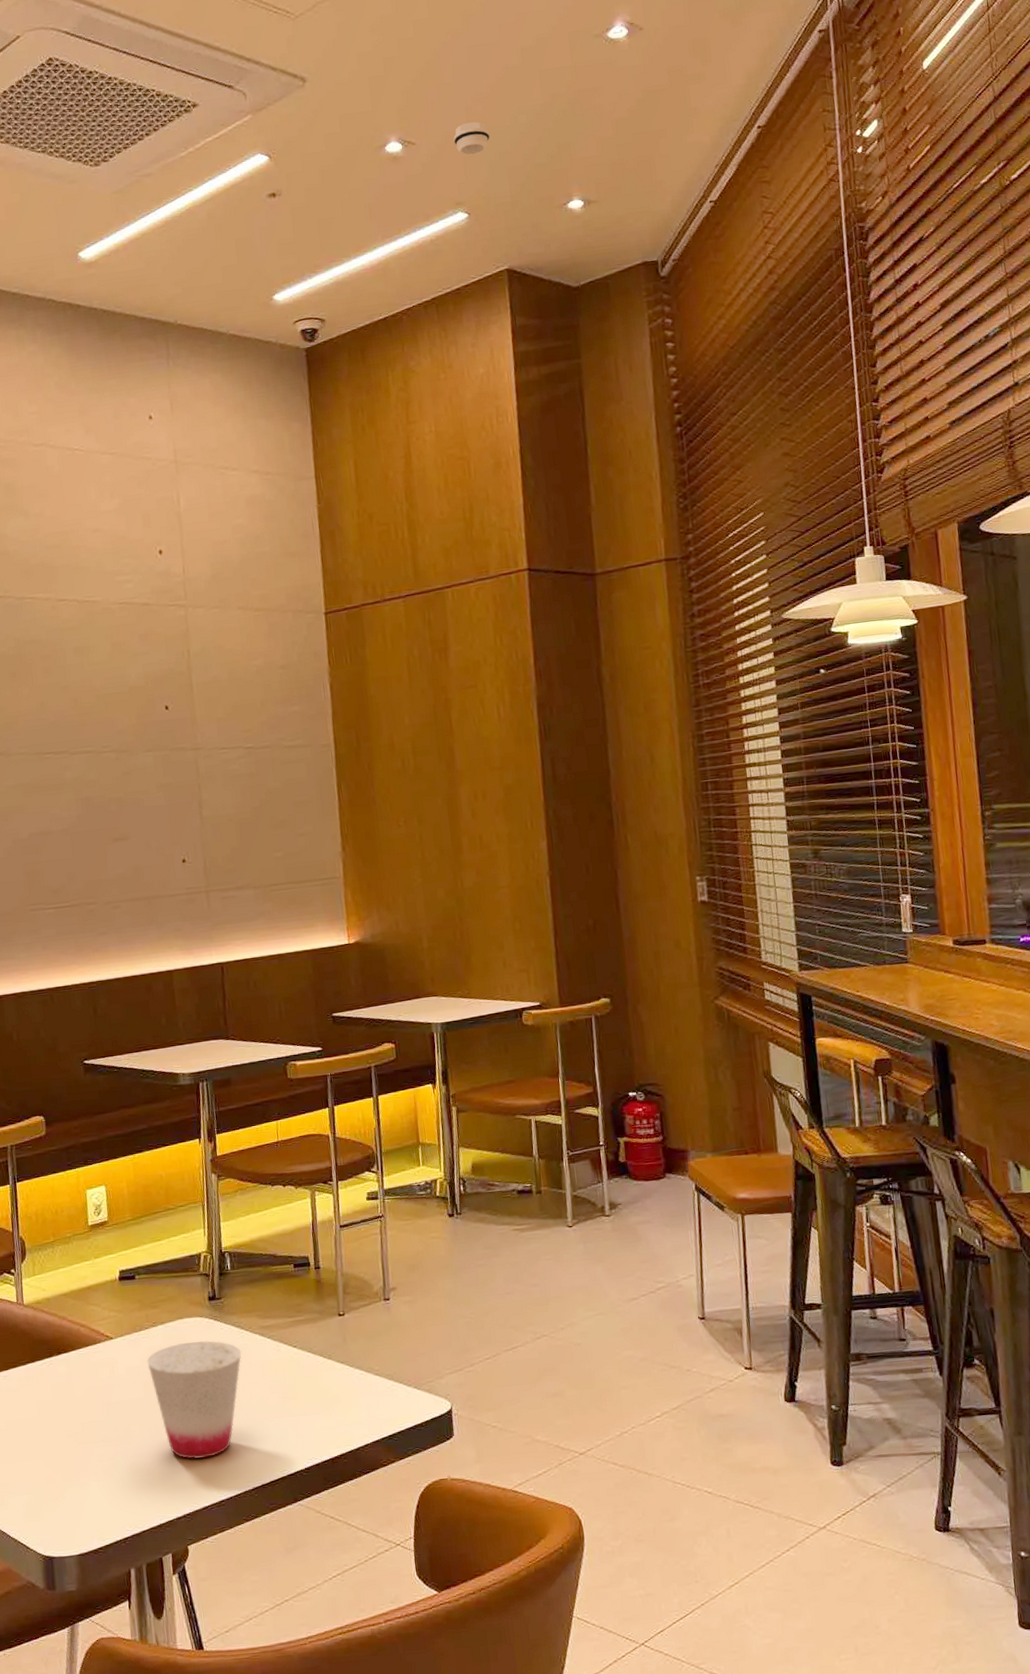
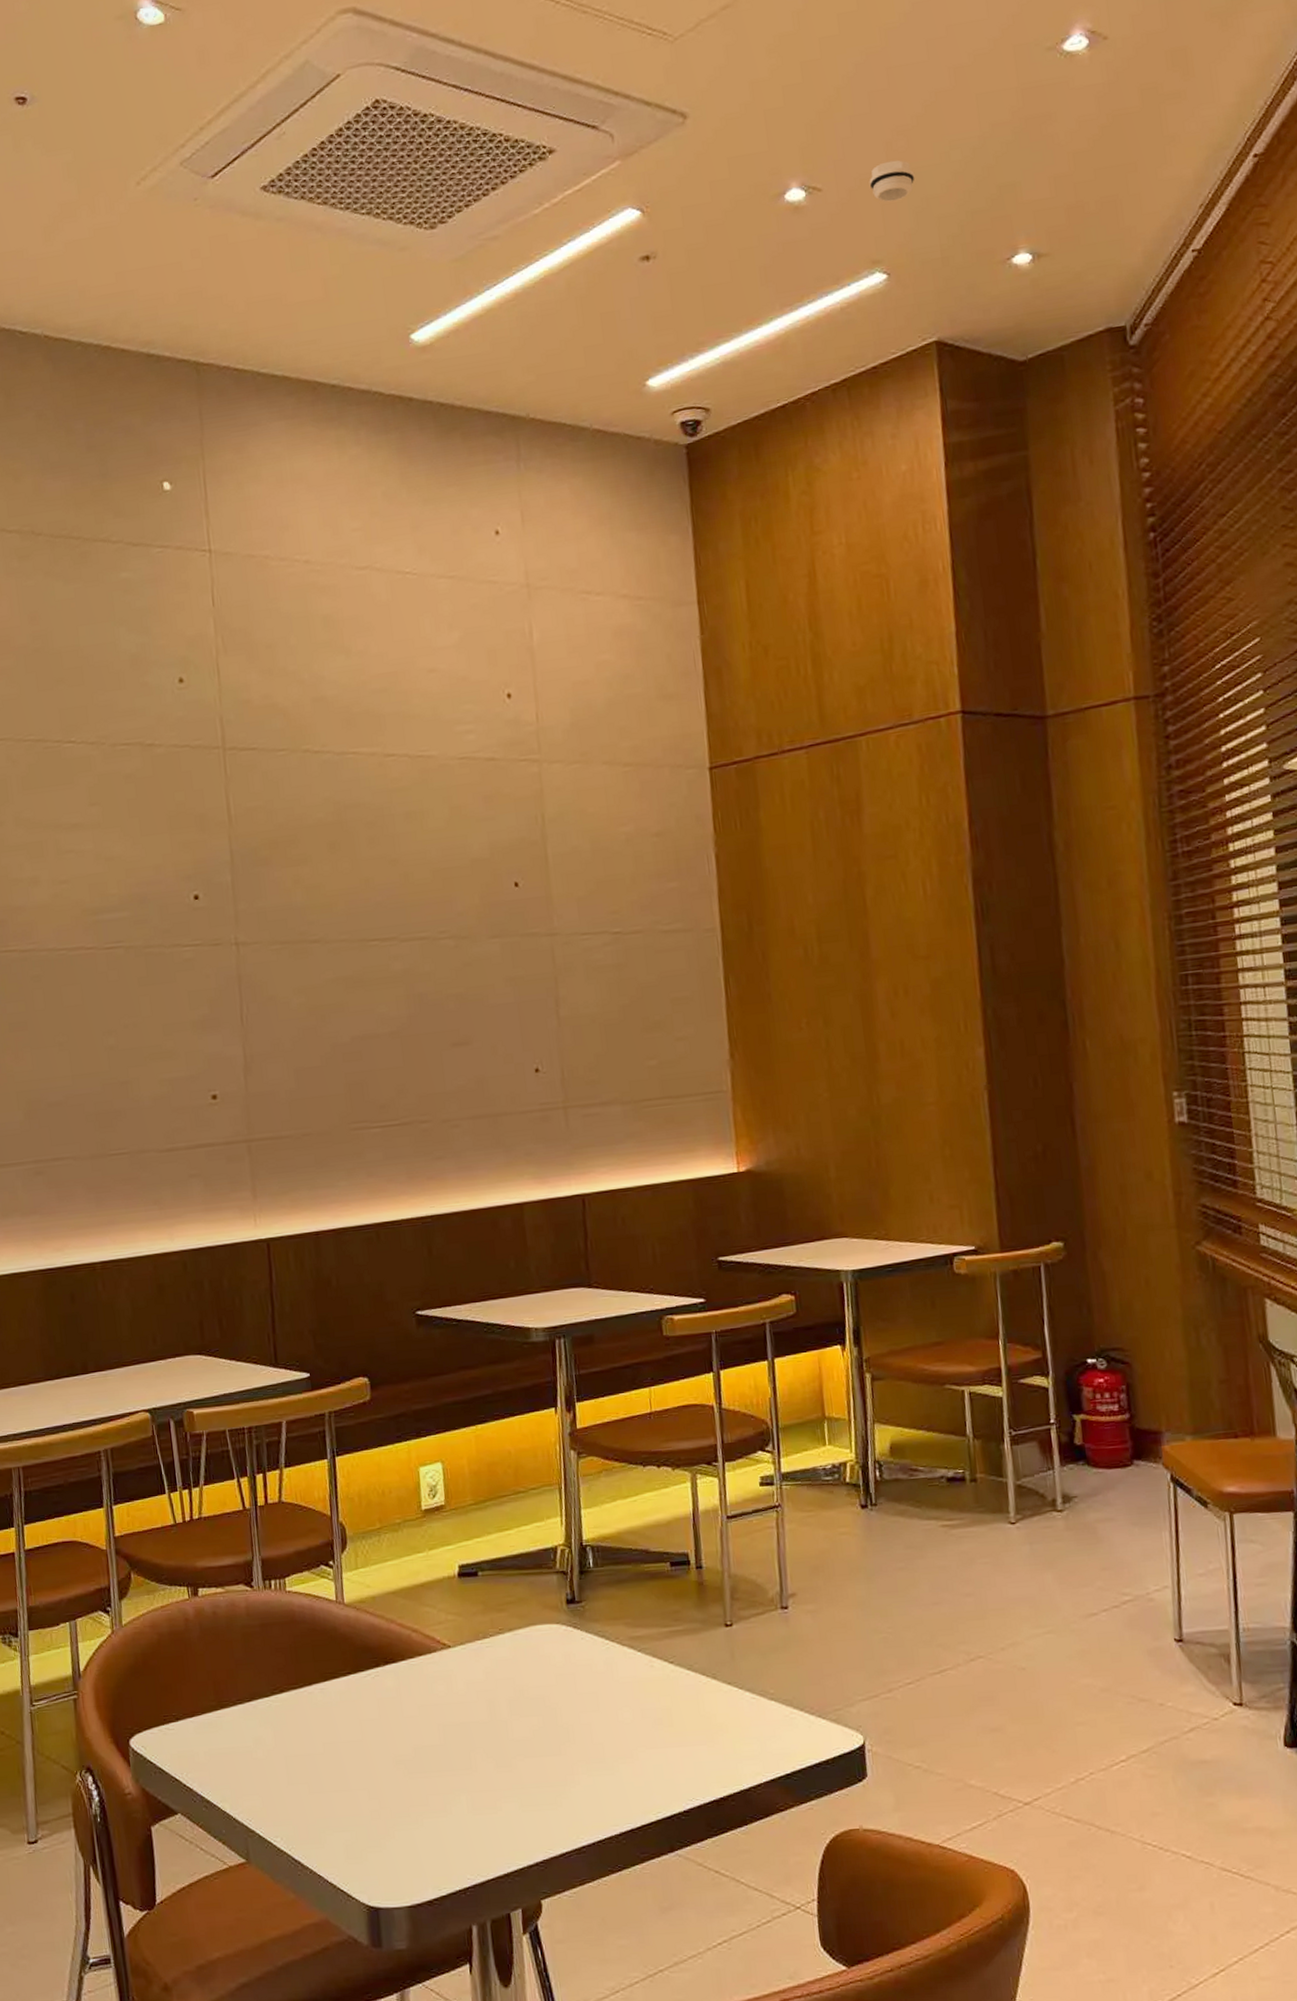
cup: present [147,1340,242,1460] -> none [492,1652,607,1796]

